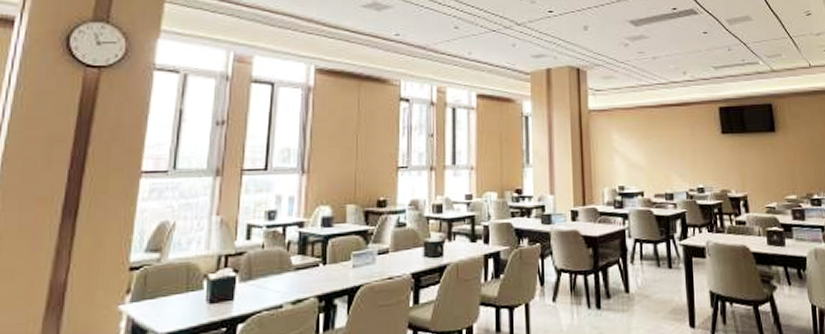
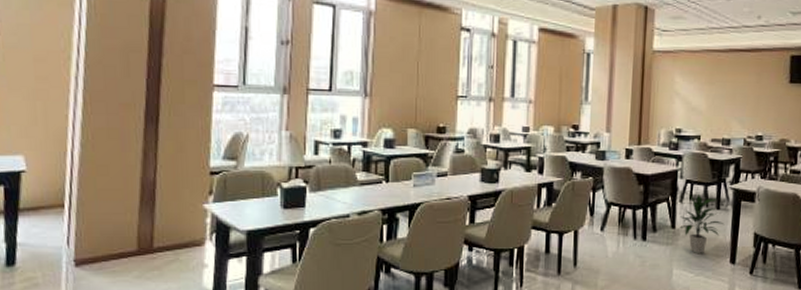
indoor plant: none [632,254,679,319] -> present [678,195,725,253]

